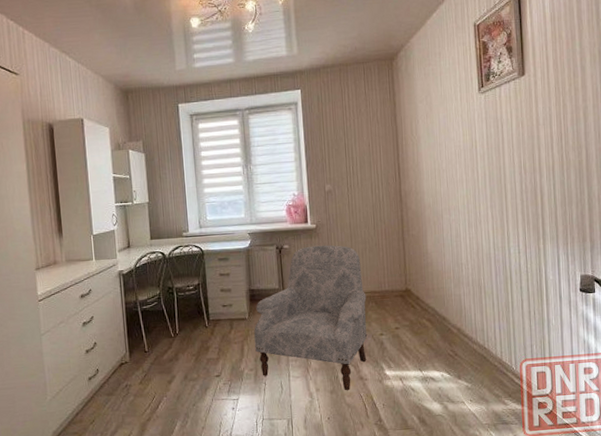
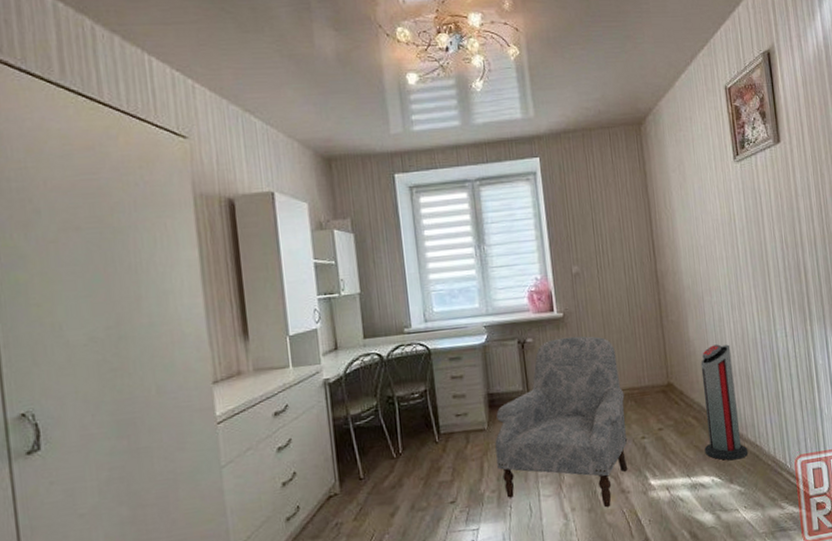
air purifier: none [436,257,477,359] -> present [700,344,749,461]

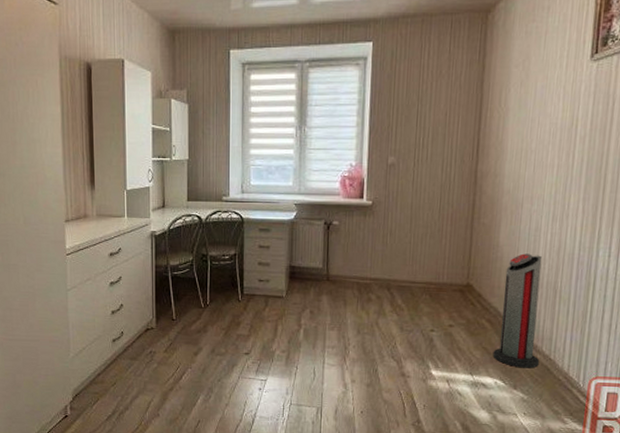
armchair: present [495,336,628,508] -> none [290,225,421,386]

